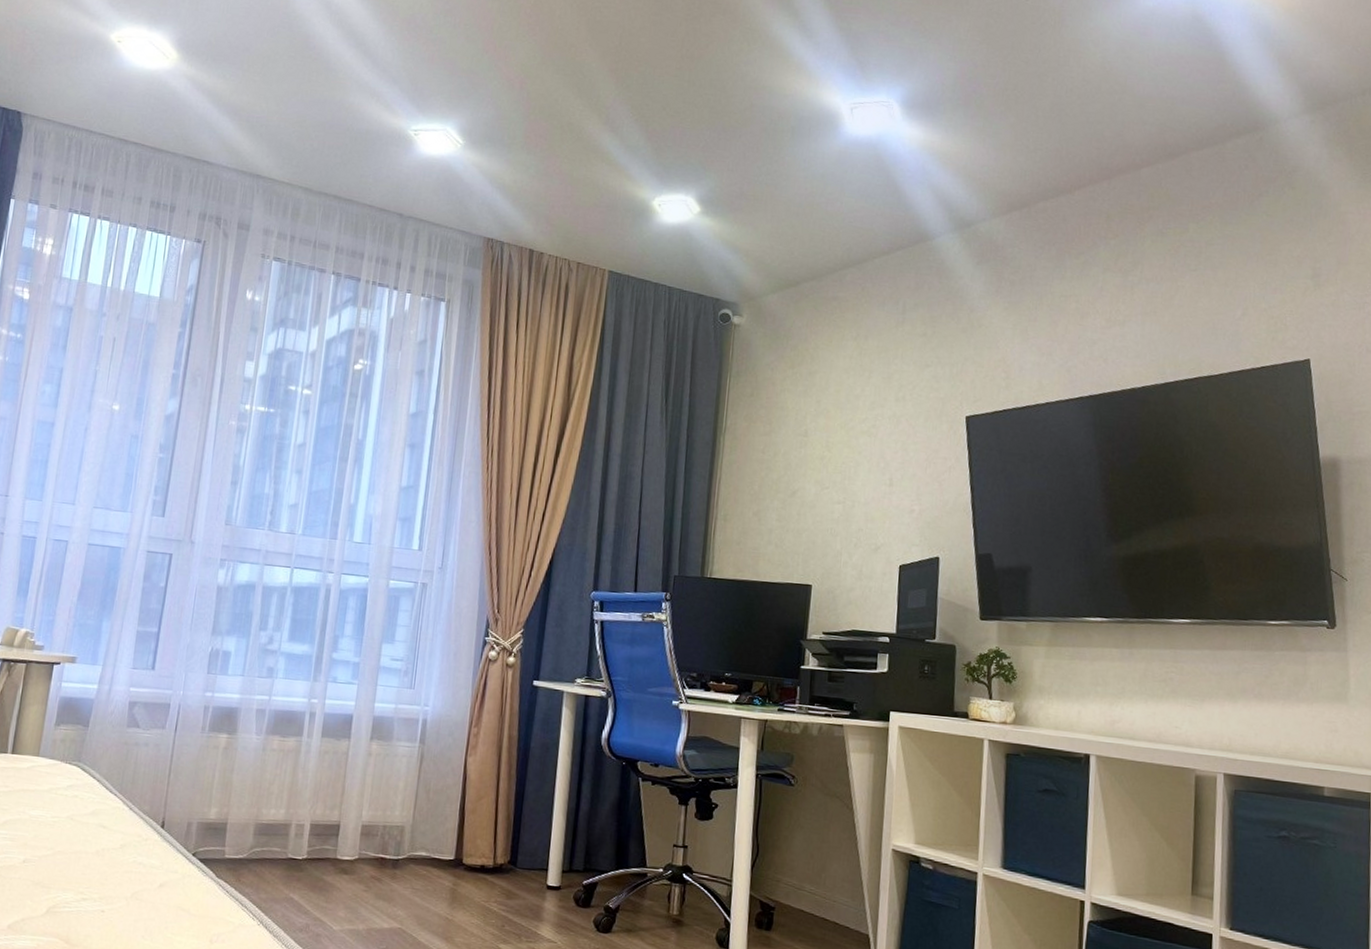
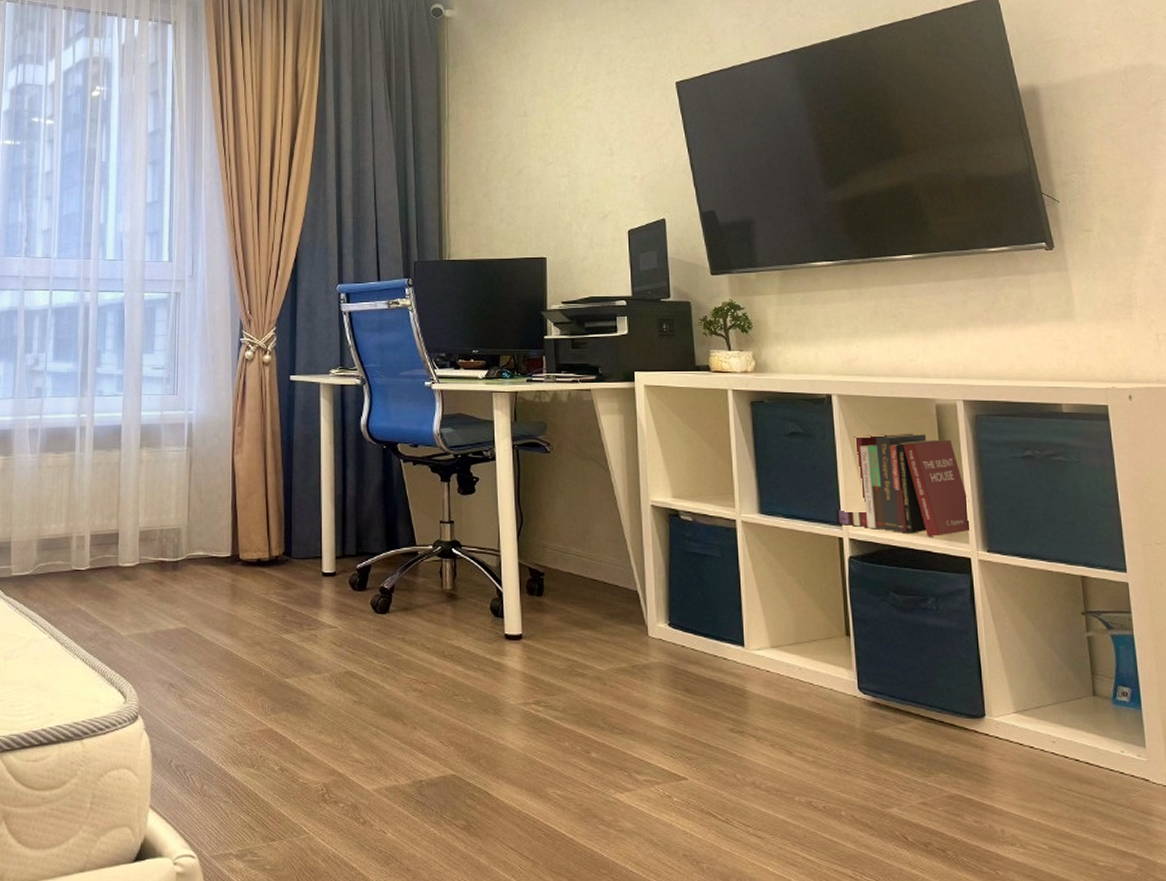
books: none [1079,799,1217,909] -> present [835,433,971,537]

